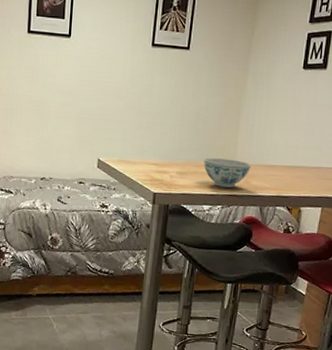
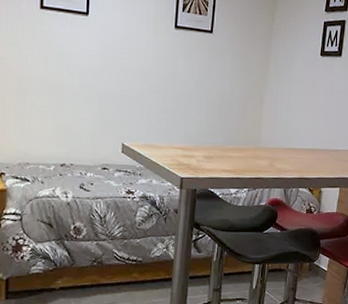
bowl: present [204,158,252,188] -> none [230,141,275,171]

